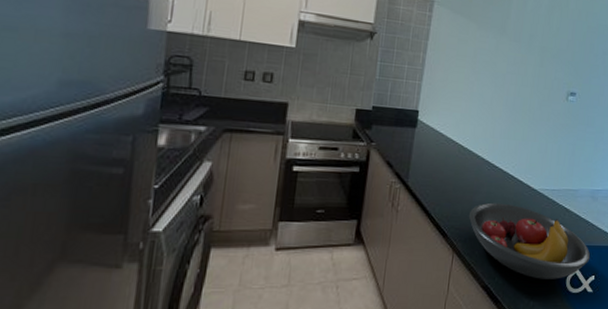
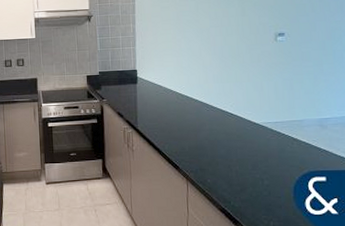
fruit bowl: present [468,202,591,279] -> none [196,137,329,203]

